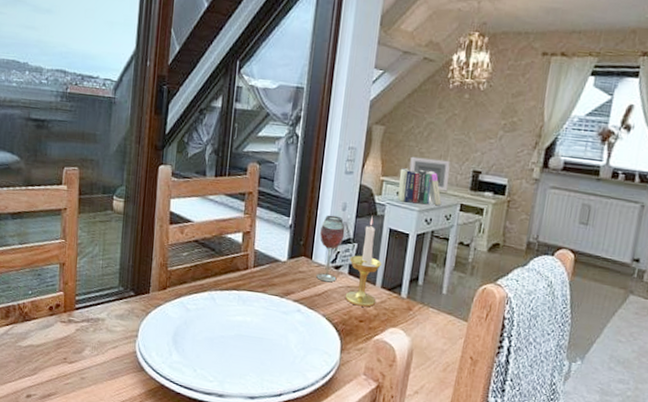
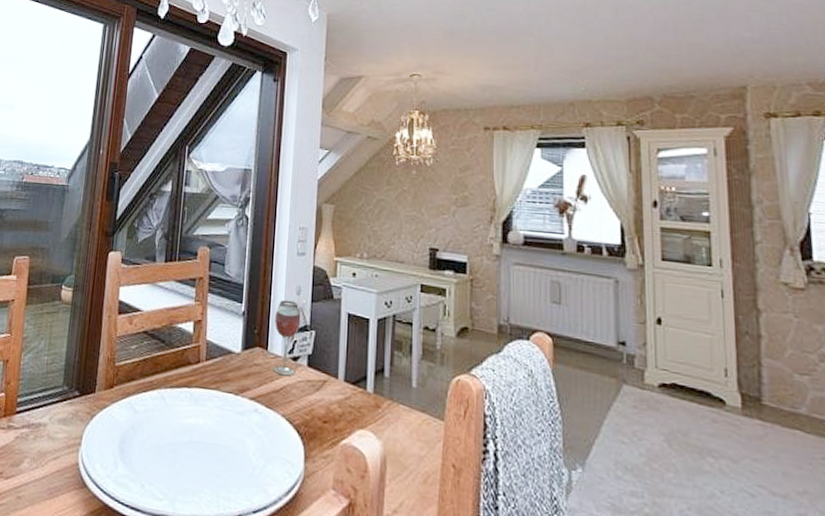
candlestick: present [345,216,383,307] -> none [305,300,344,405]
books: present [397,168,442,206] -> none [353,248,401,287]
picture frame: present [409,156,450,192] -> none [363,235,406,271]

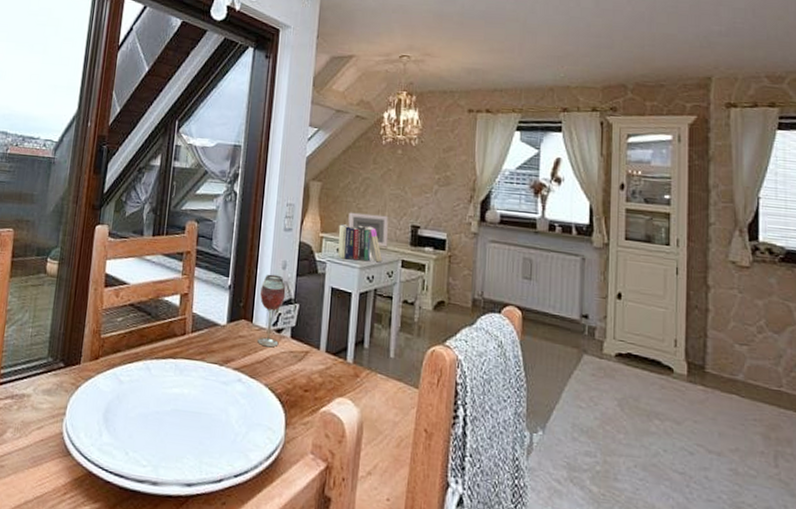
books: none [353,248,401,287] -> present [338,224,383,263]
picture frame: none [363,235,406,271] -> present [348,212,389,247]

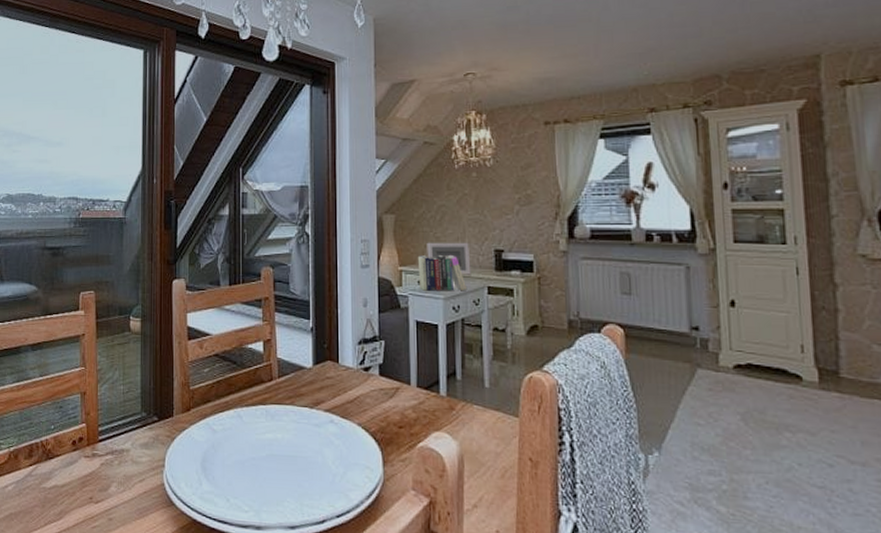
wineglass: present [257,274,286,348] -> none [342,313,370,387]

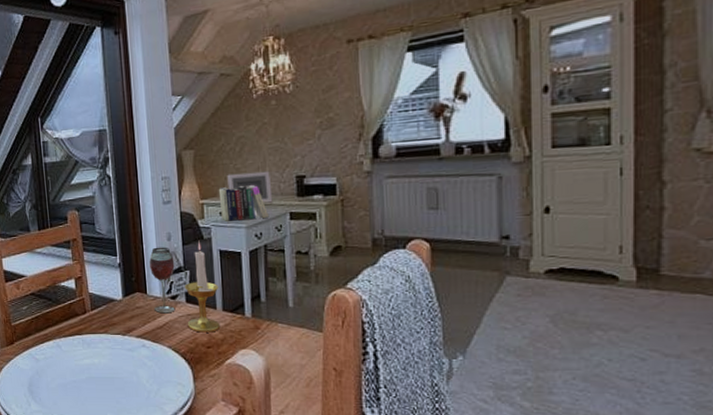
wineglass: none [342,313,370,387] -> present [149,247,175,314]
candlestick: none [378,310,414,411] -> present [184,241,221,333]

